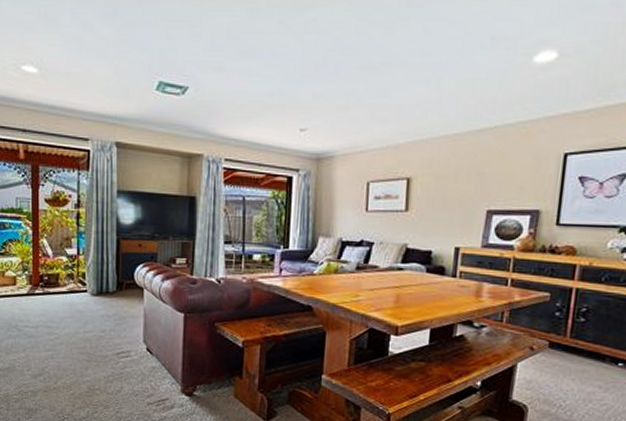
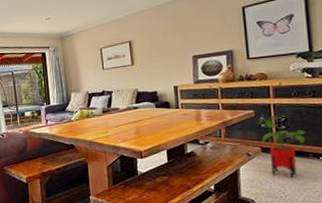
house plant: none [550,303,608,384] -> present [256,115,306,177]

